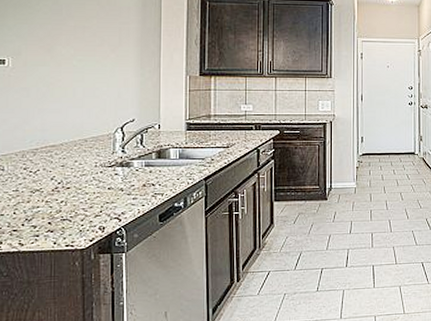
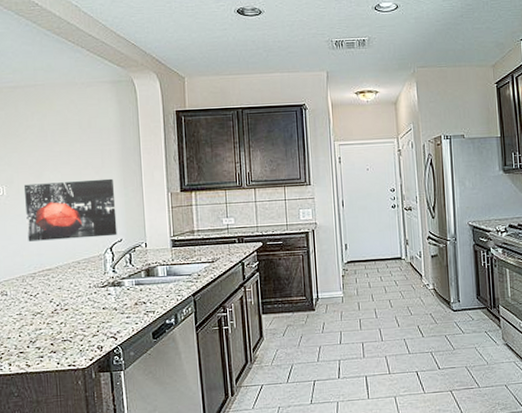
wall art: none [31,57,131,116] -> present [23,178,118,242]

